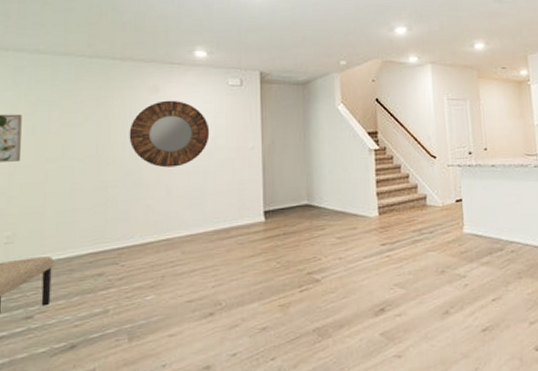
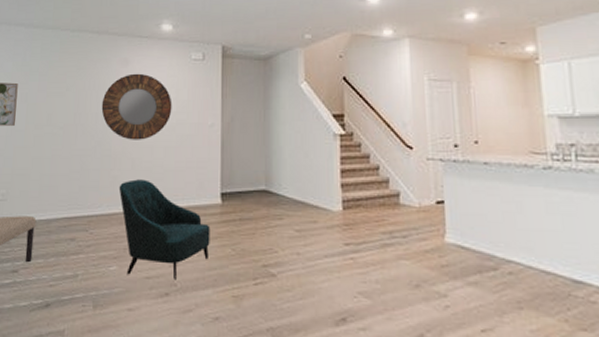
armchair: none [153,205,255,302] -> present [119,179,210,281]

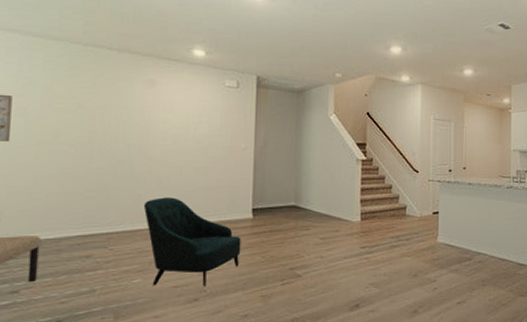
home mirror: present [101,73,172,140] -> none [122,95,204,160]

